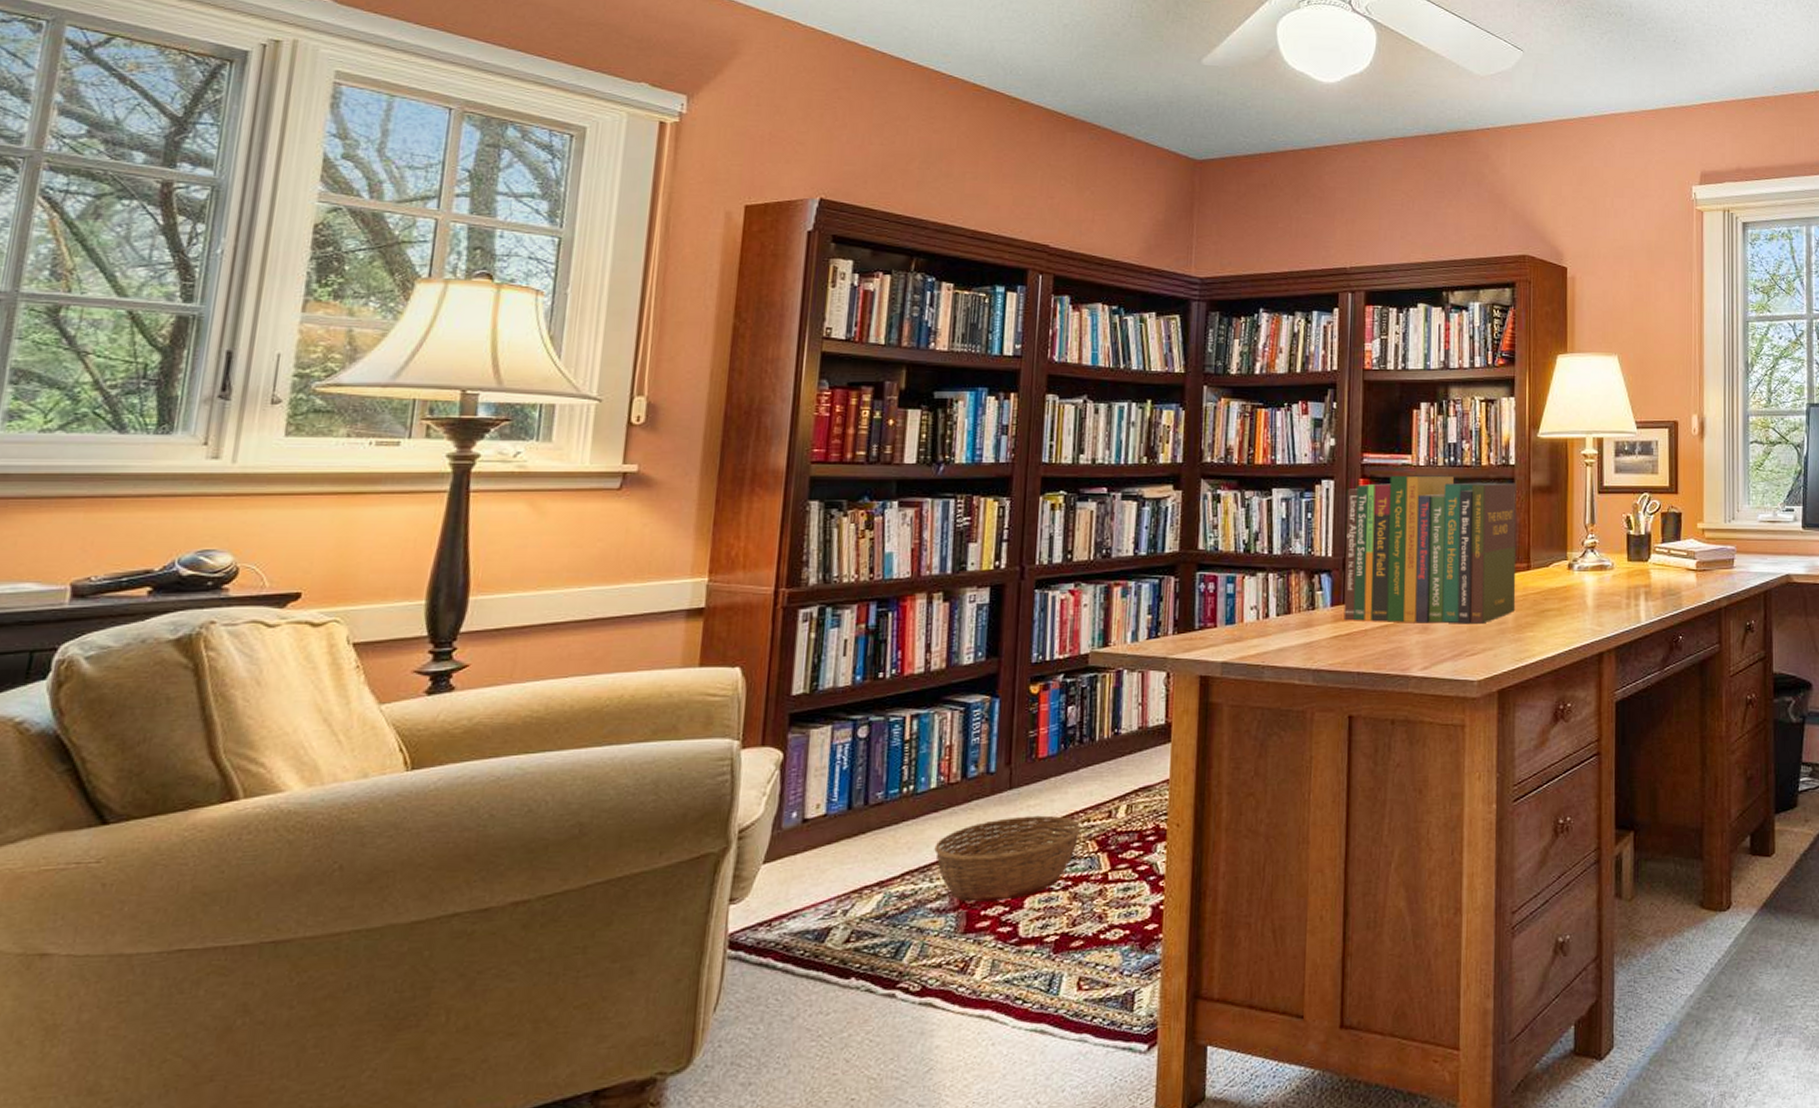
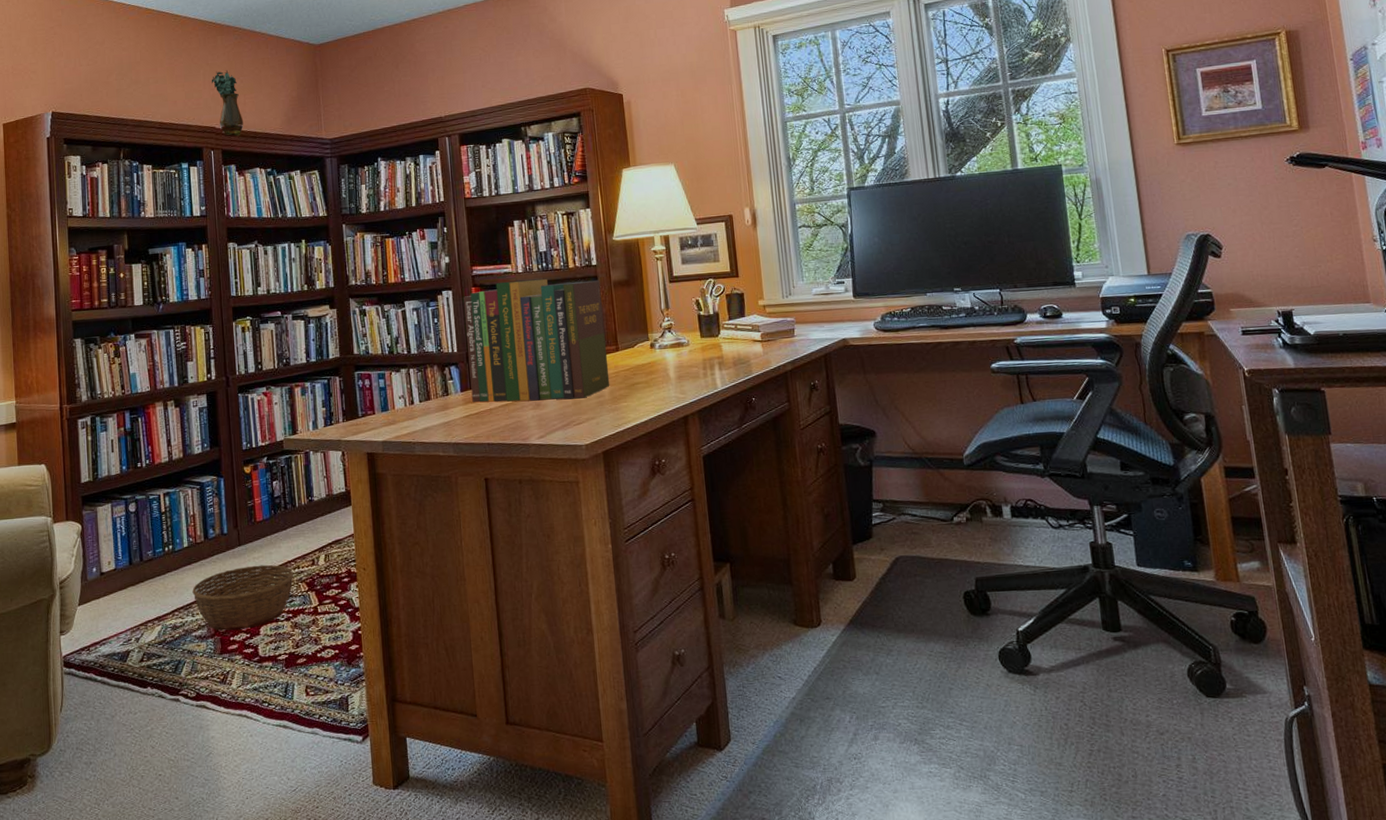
vase: none [1050,175,1089,261] -> present [211,70,244,137]

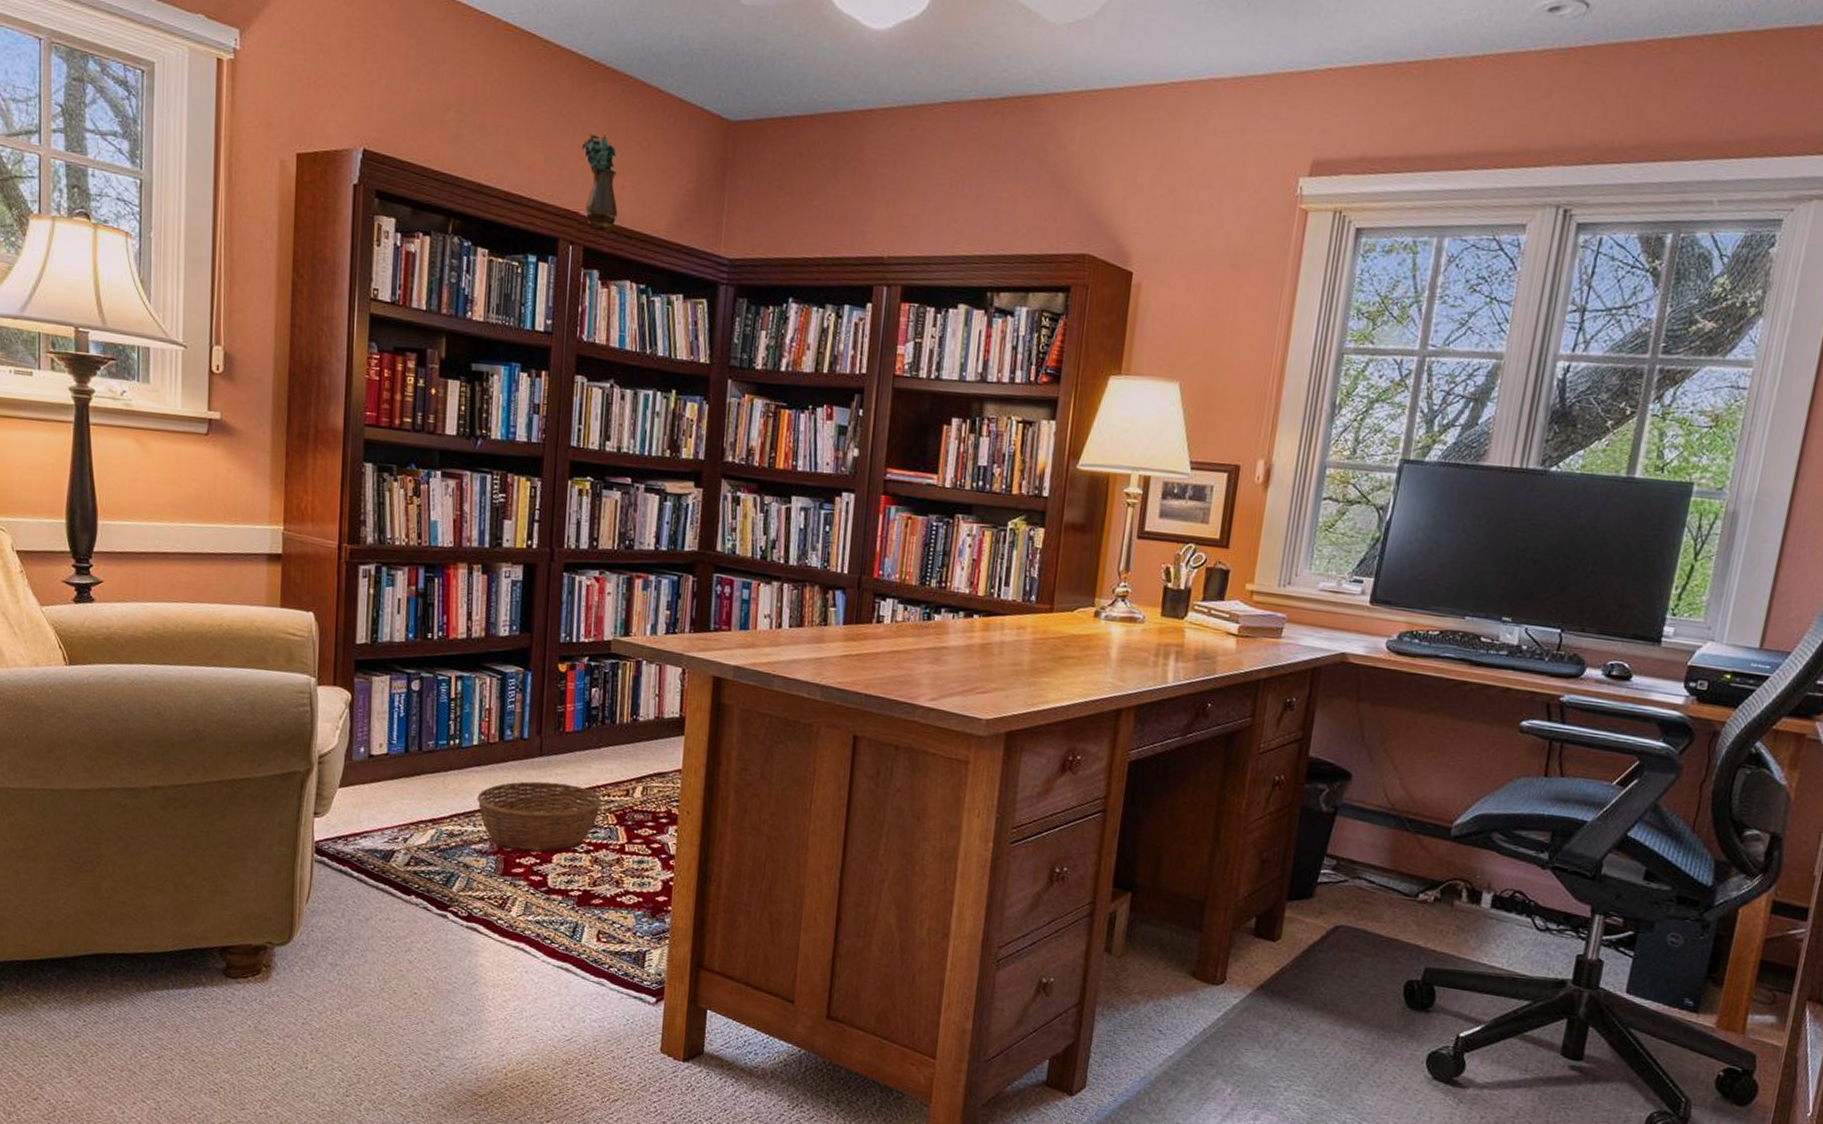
books: present [463,279,610,403] -> none [855,496,1048,663]

